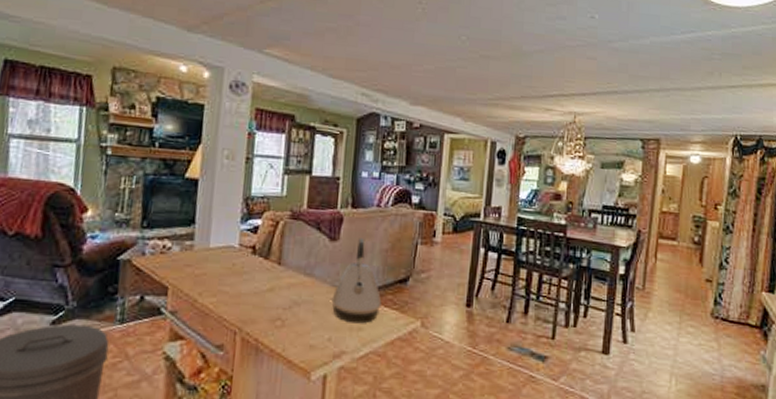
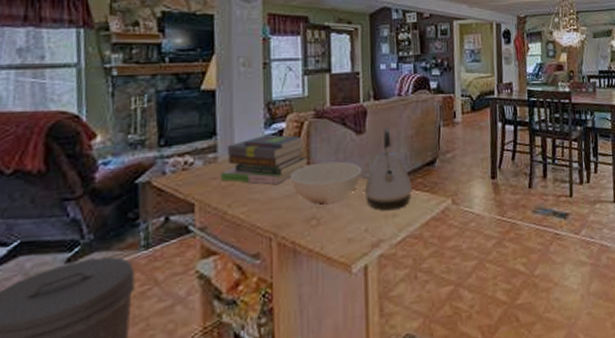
books: none [194,229,280,281] -> present [220,134,308,185]
bowl: none [260,264,332,307] -> present [290,161,362,205]

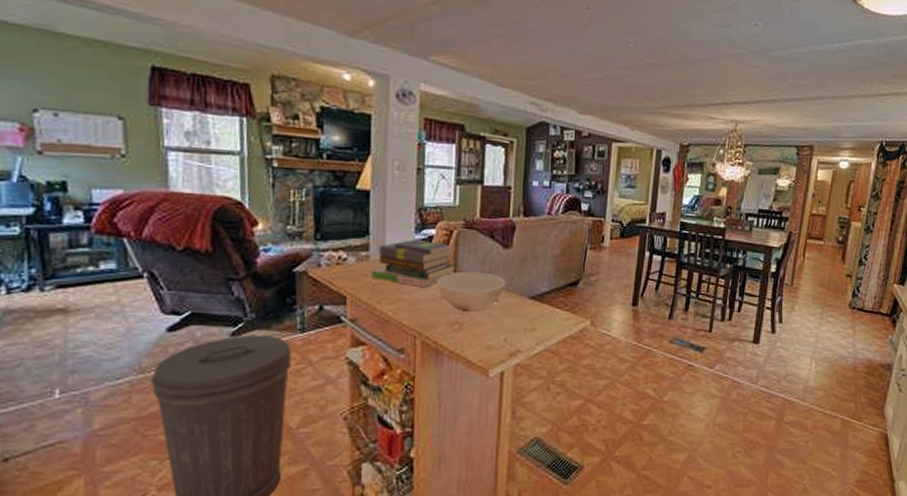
kettle: present [364,128,413,211] -> none [506,245,554,325]

